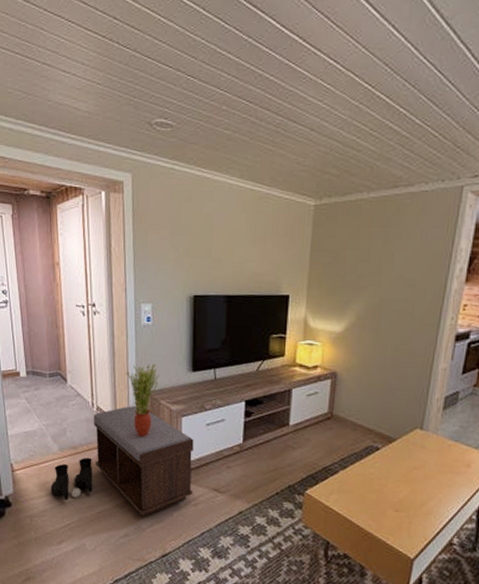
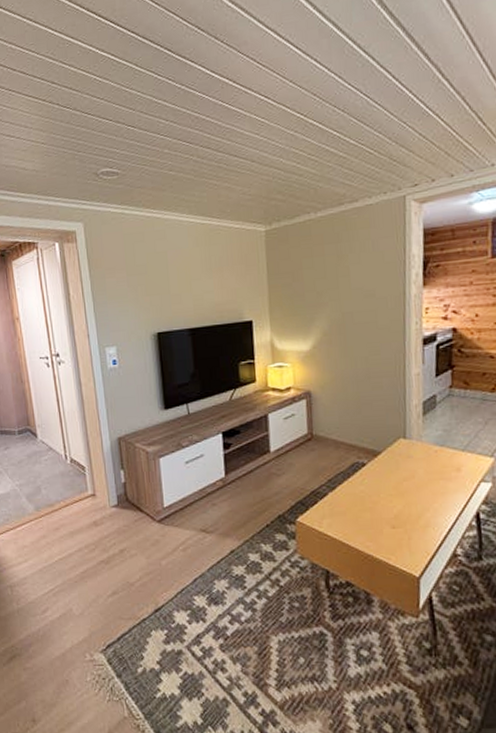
boots: present [50,457,93,500] -> none [29,513,75,563]
bench: present [93,405,194,517] -> none [67,452,180,571]
potted plant: present [126,363,160,438] -> none [97,406,132,485]

